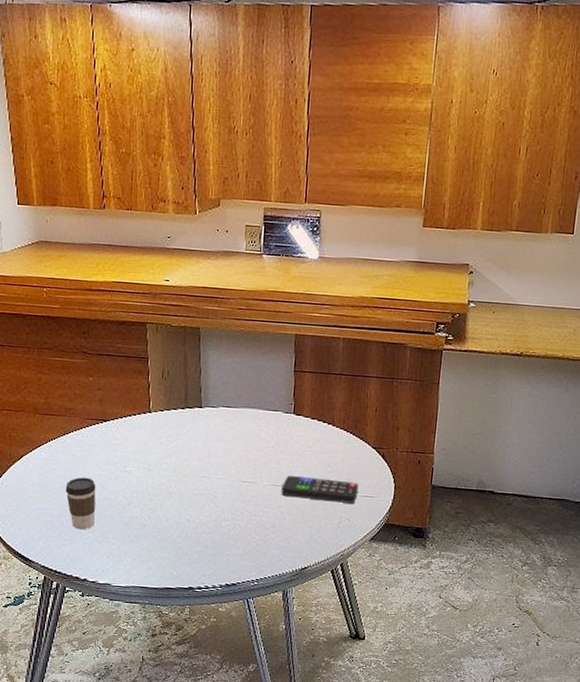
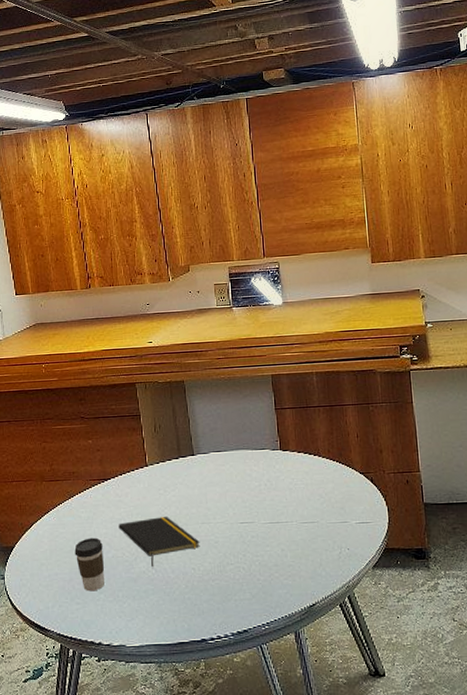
notepad: none [114,465,198,514] -> present [118,516,200,568]
remote control: present [281,475,359,504] -> none [278,510,353,533]

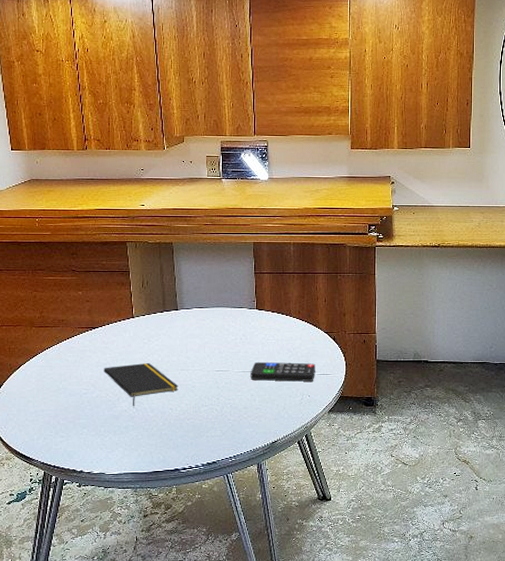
coffee cup: present [74,537,104,592] -> none [61,379,88,426]
remote control: none [278,510,353,533] -> present [250,361,315,382]

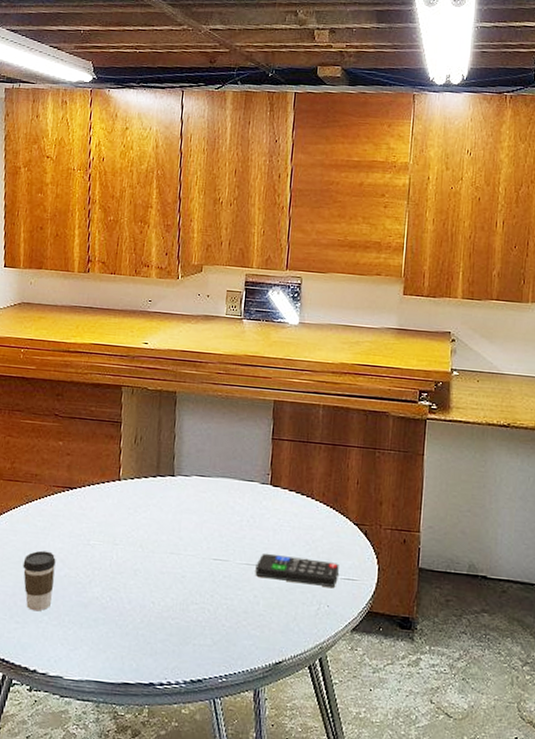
coffee cup: none [61,379,88,426] -> present [22,550,56,612]
notepad: present [104,362,179,407] -> none [77,538,165,595]

